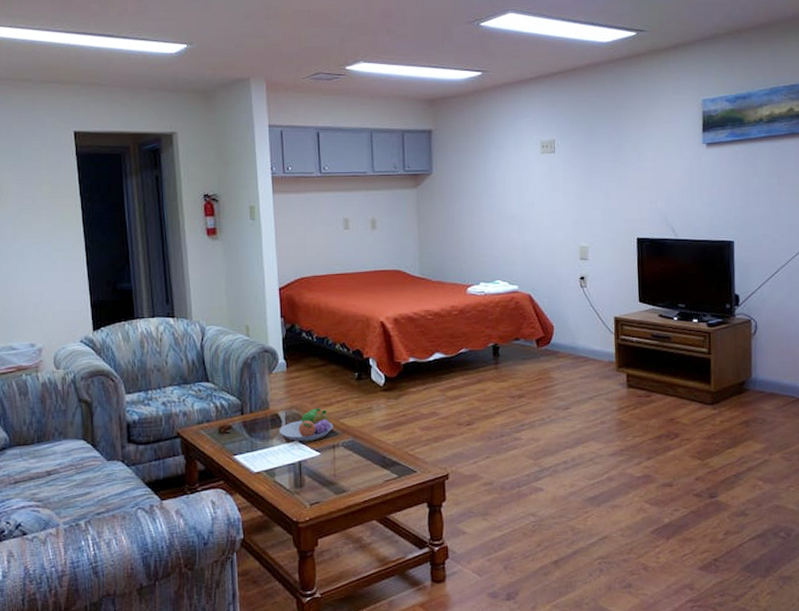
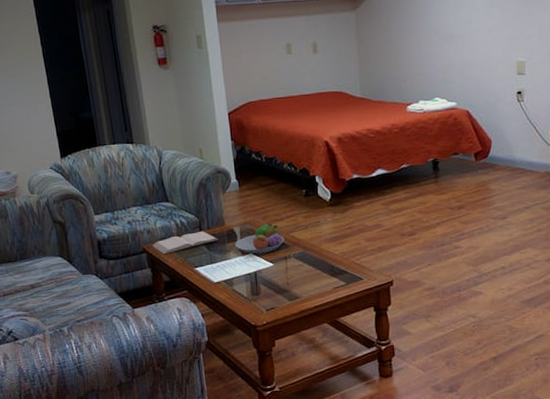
book: none [188,414,261,441] -> present [153,231,218,255]

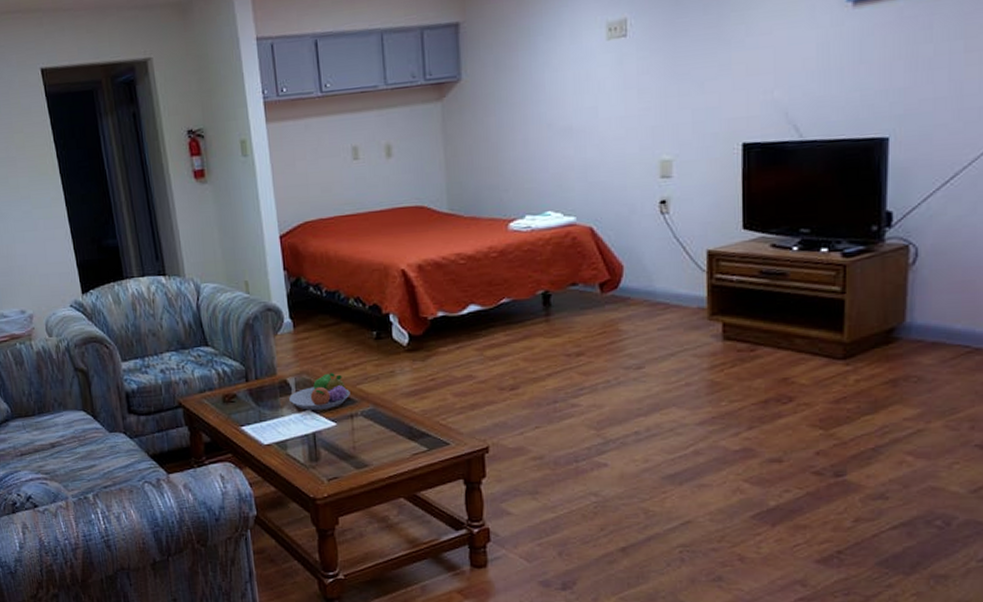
book: present [153,231,218,255] -> none [190,381,268,411]

